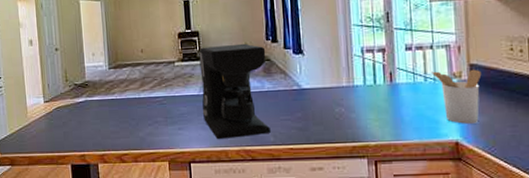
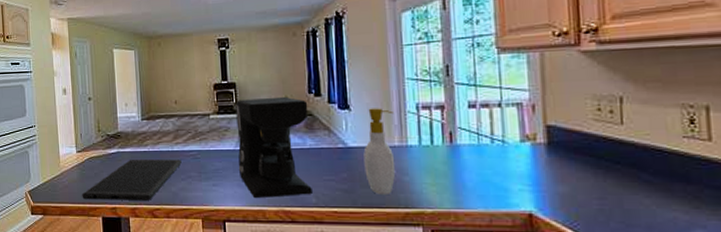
cutting board: none [50,105,148,148] -> present [82,159,182,200]
soap bottle: none [316,52,344,132] -> present [363,108,396,196]
utensil holder: present [432,69,482,124] -> none [500,131,561,194]

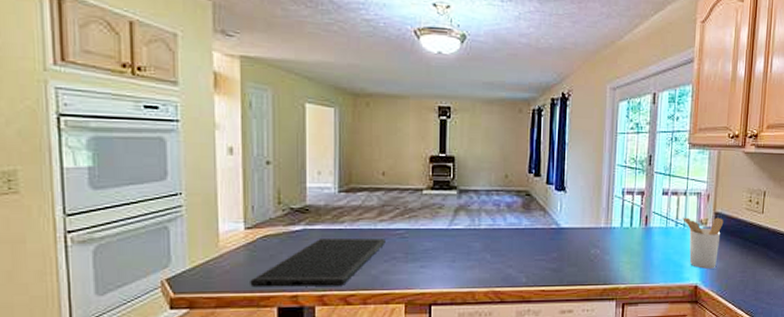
coffee maker: present [235,96,312,198] -> none [450,174,527,279]
soap bottle: present [363,108,396,196] -> none [573,191,603,274]
utensil holder: none [500,131,561,194] -> present [682,217,724,269]

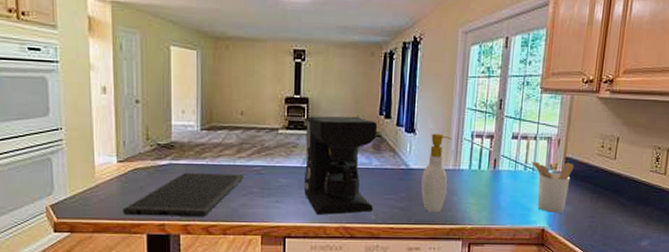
coffee maker: none [450,174,527,279] -> present [303,116,378,215]
soap bottle: none [573,191,603,274] -> present [421,133,452,213]

